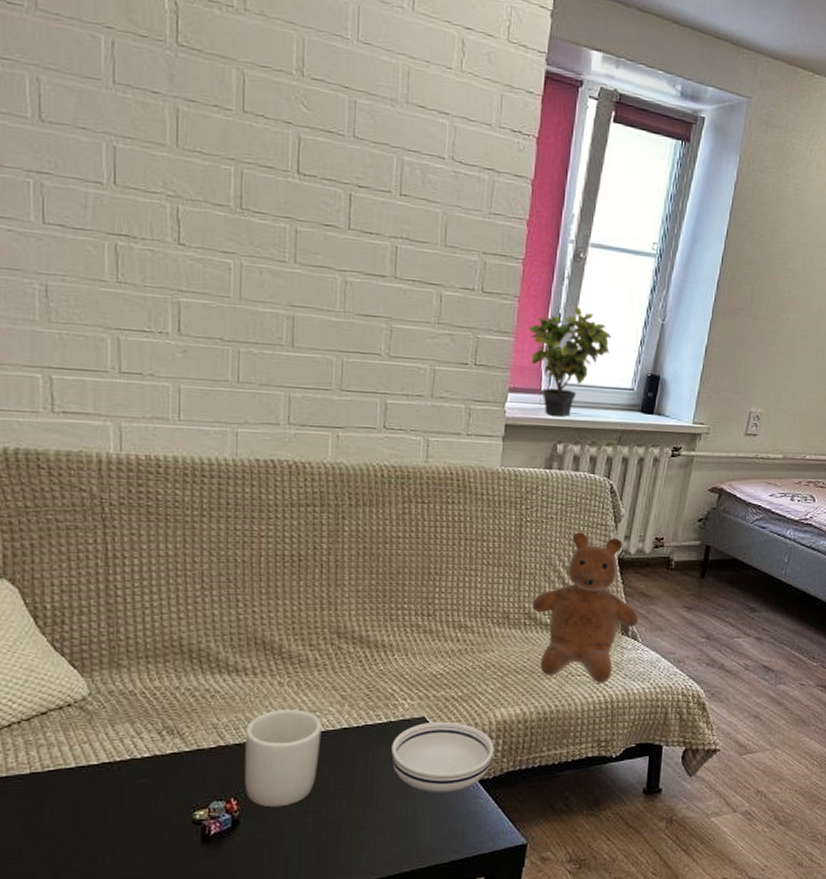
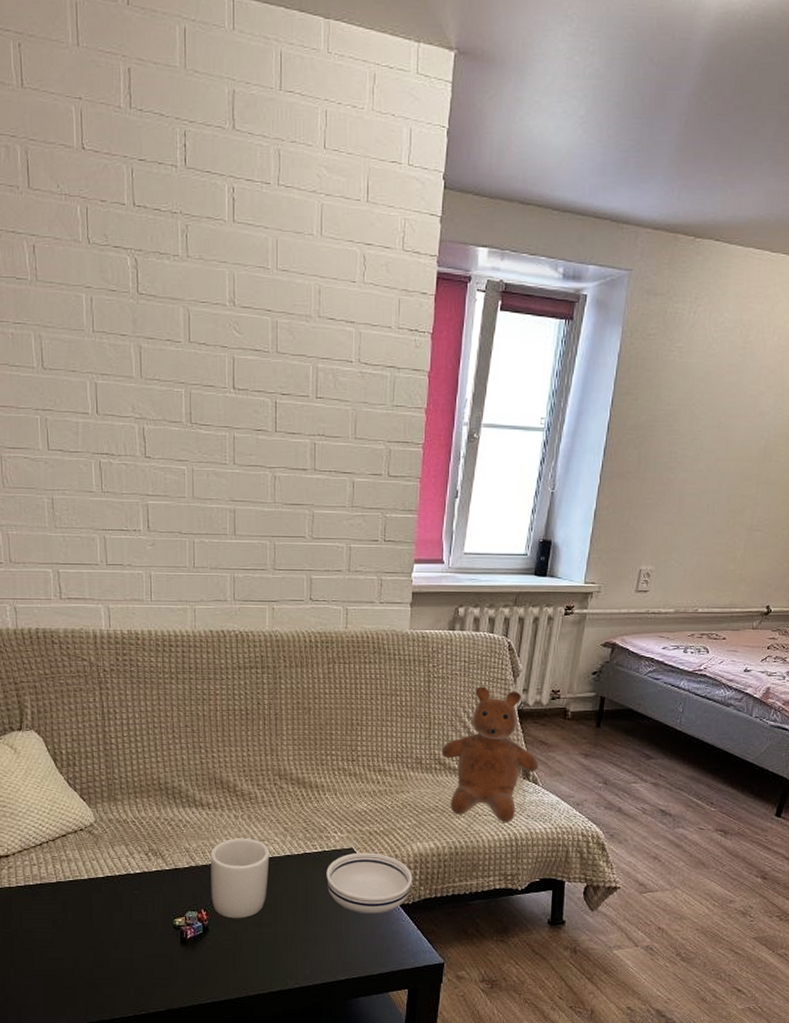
potted plant: present [527,306,612,417] -> none [428,482,505,583]

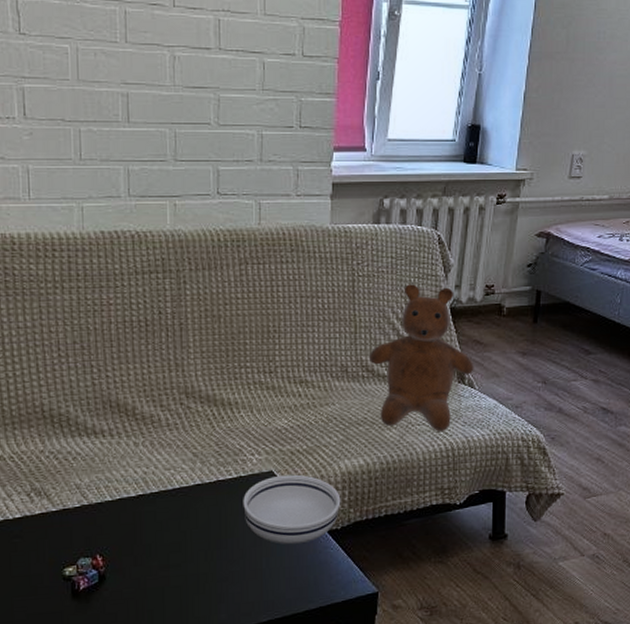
mug: present [210,837,270,919] -> none [106,467,177,563]

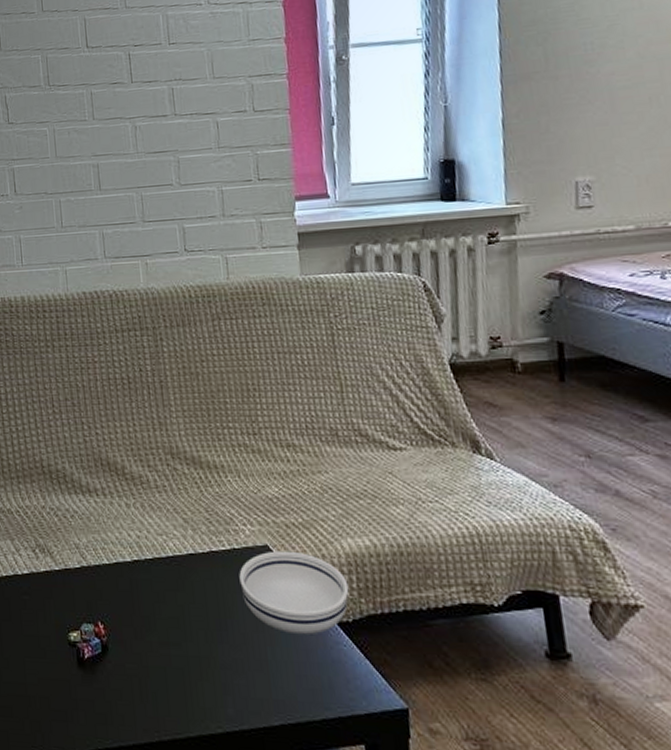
teddy bear: present [368,284,474,432] -> none [360,337,491,511]

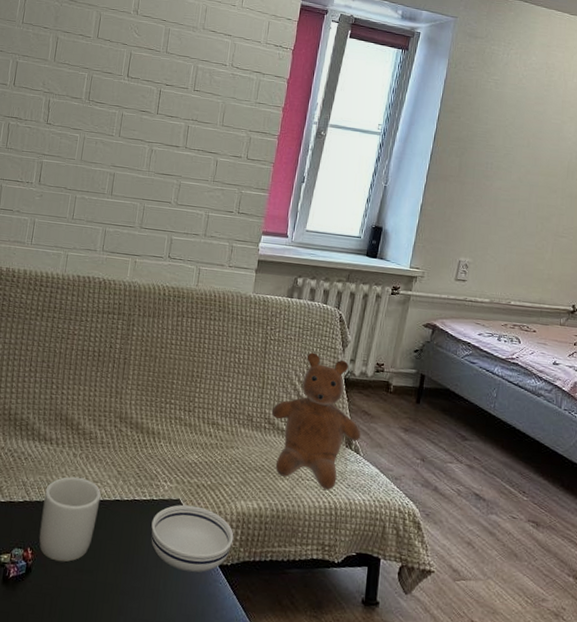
mug: none [103,531,172,636] -> present [38,476,102,562]
teddy bear: none [360,337,491,511] -> present [271,352,361,490]

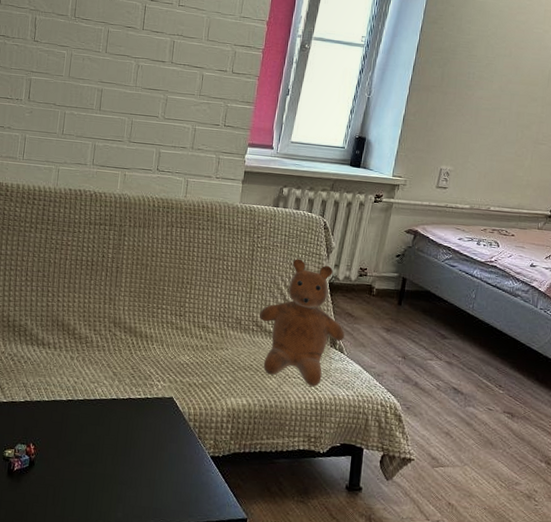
mug: present [38,476,102,562] -> none [40,377,98,456]
bowl: present [150,504,234,573] -> none [146,402,225,464]

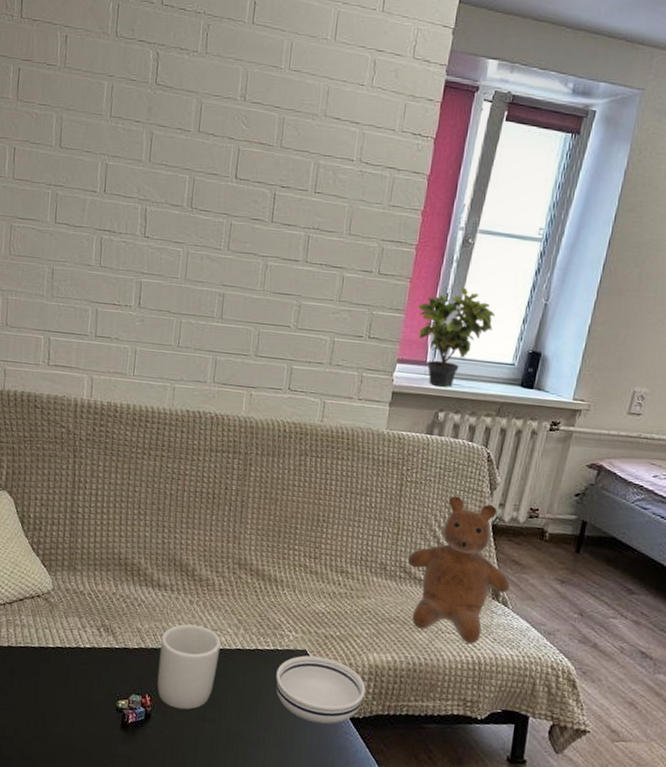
mug: none [40,377,98,456] -> present [156,624,221,710]
bowl: none [146,402,225,464] -> present [275,655,366,725]
potted plant: none [264,84,328,167] -> present [416,287,496,387]

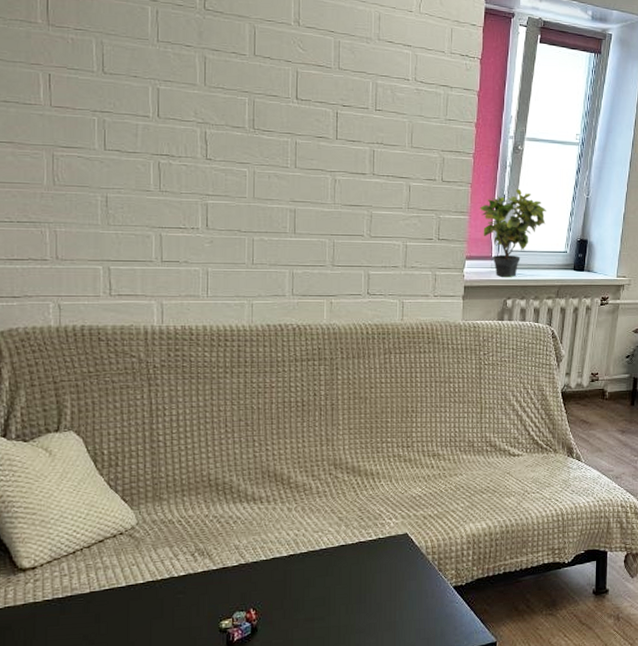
mug: present [156,624,221,710] -> none [261,530,324,616]
bowl: present [275,655,366,725] -> none [381,536,466,599]
teddy bear: present [407,495,510,644] -> none [492,371,581,499]

